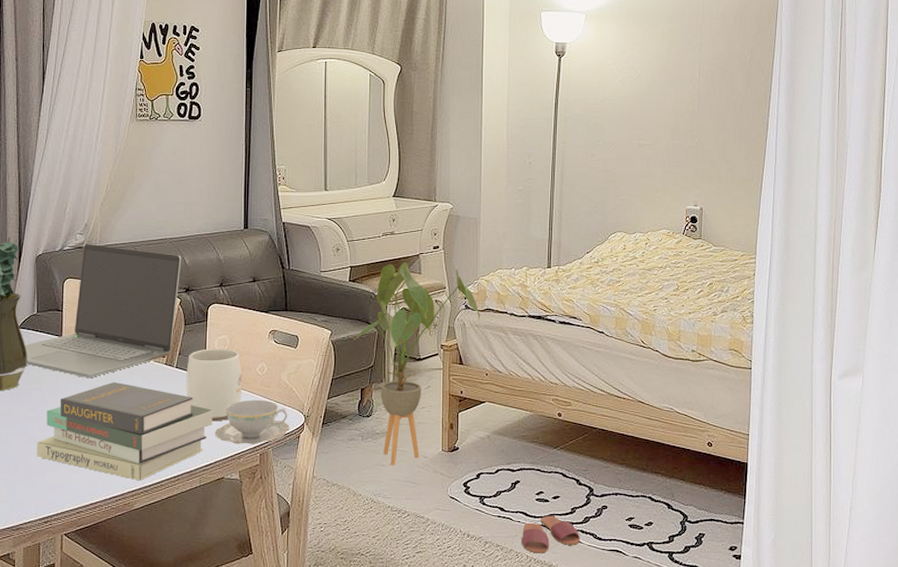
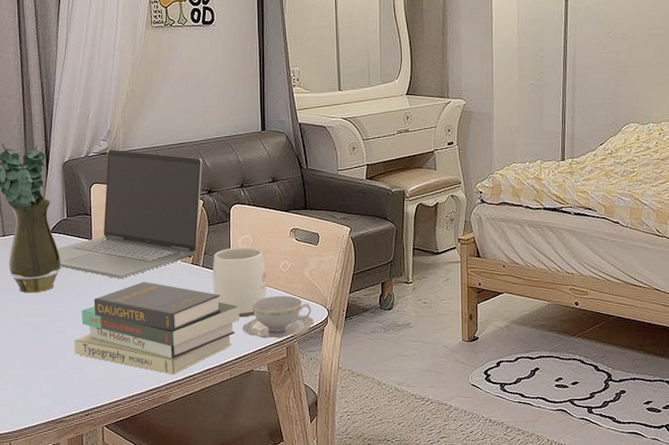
house plant: present [353,262,481,466] -> none [372,159,497,356]
slippers: present [522,515,580,553] -> none [542,400,600,437]

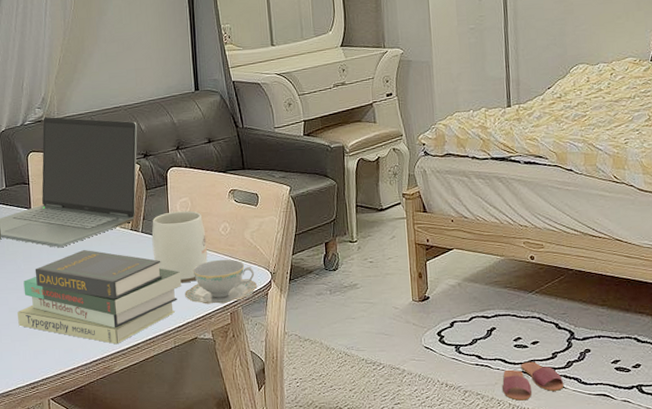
slippers: none [542,400,600,437] -> present [502,361,564,401]

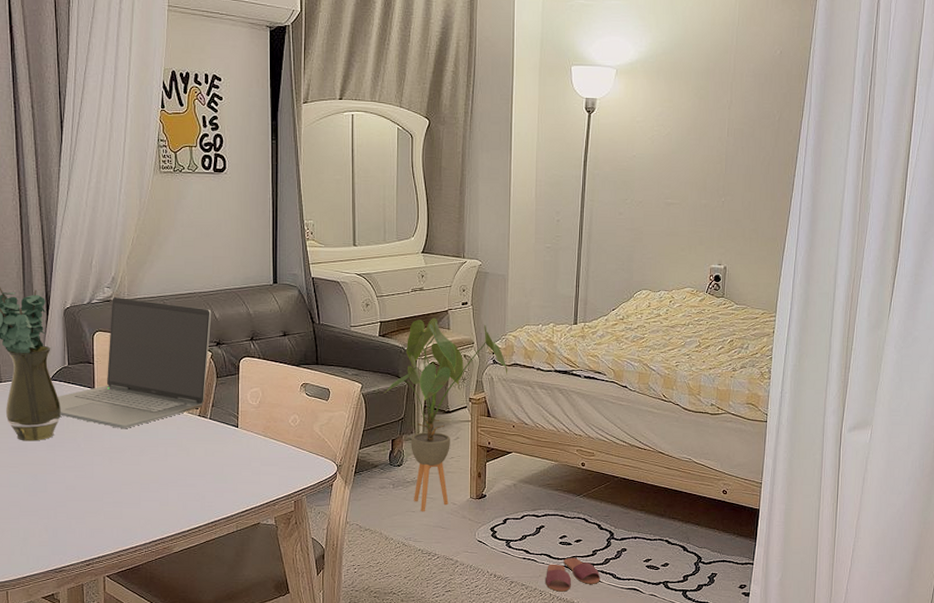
books: present [17,250,182,345] -> none [75,433,248,526]
mug: present [151,210,208,283] -> none [220,401,275,471]
teacup: present [185,259,258,304] -> none [250,449,323,492]
house plant: none [313,112,441,319] -> present [384,318,508,512]

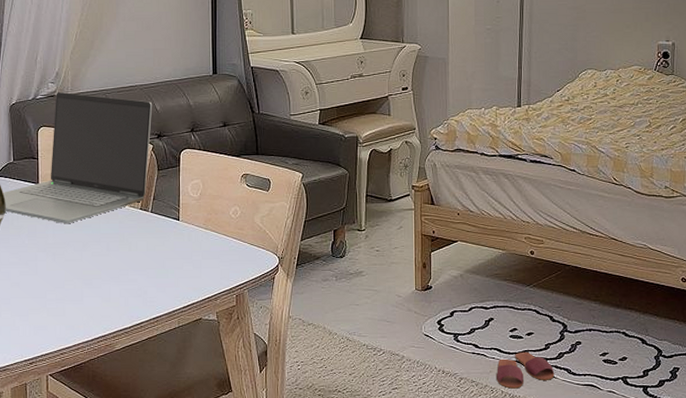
house plant: present [384,318,508,512] -> none [325,104,451,305]

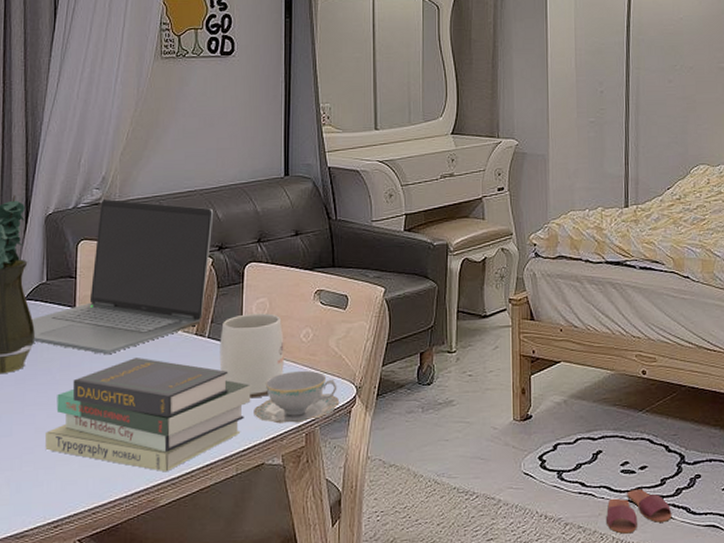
books: none [19,227,189,323] -> present [45,358,251,472]
mug: none [161,193,216,264] -> present [219,313,284,399]
teacup: none [191,242,265,286] -> present [254,370,340,424]

